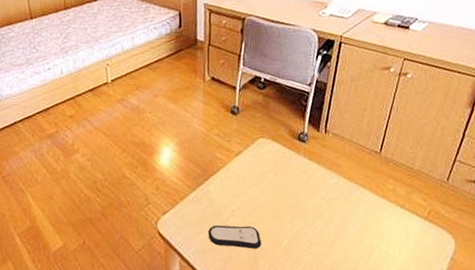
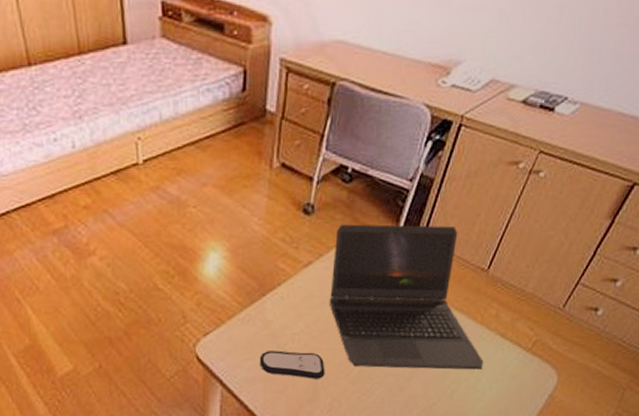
laptop computer: none [257,118,391,238] -> present [329,224,484,370]

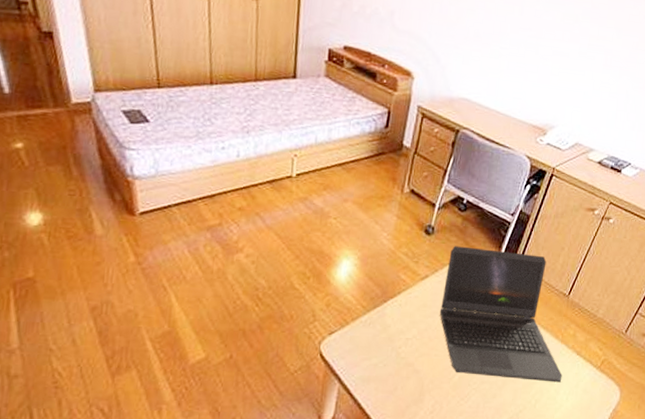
remote control: present [259,350,325,379] -> none [375,353,432,382]

